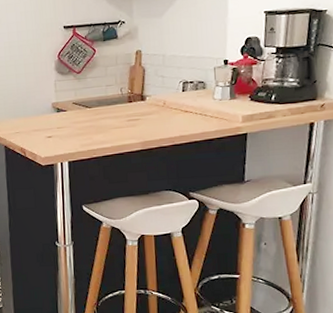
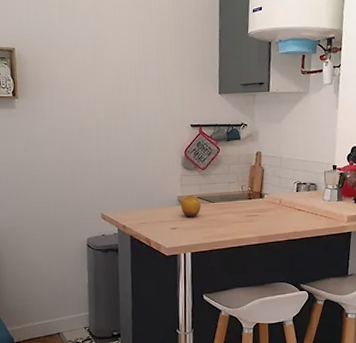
fruit: none [56,101,77,125] -> present [181,195,201,217]

